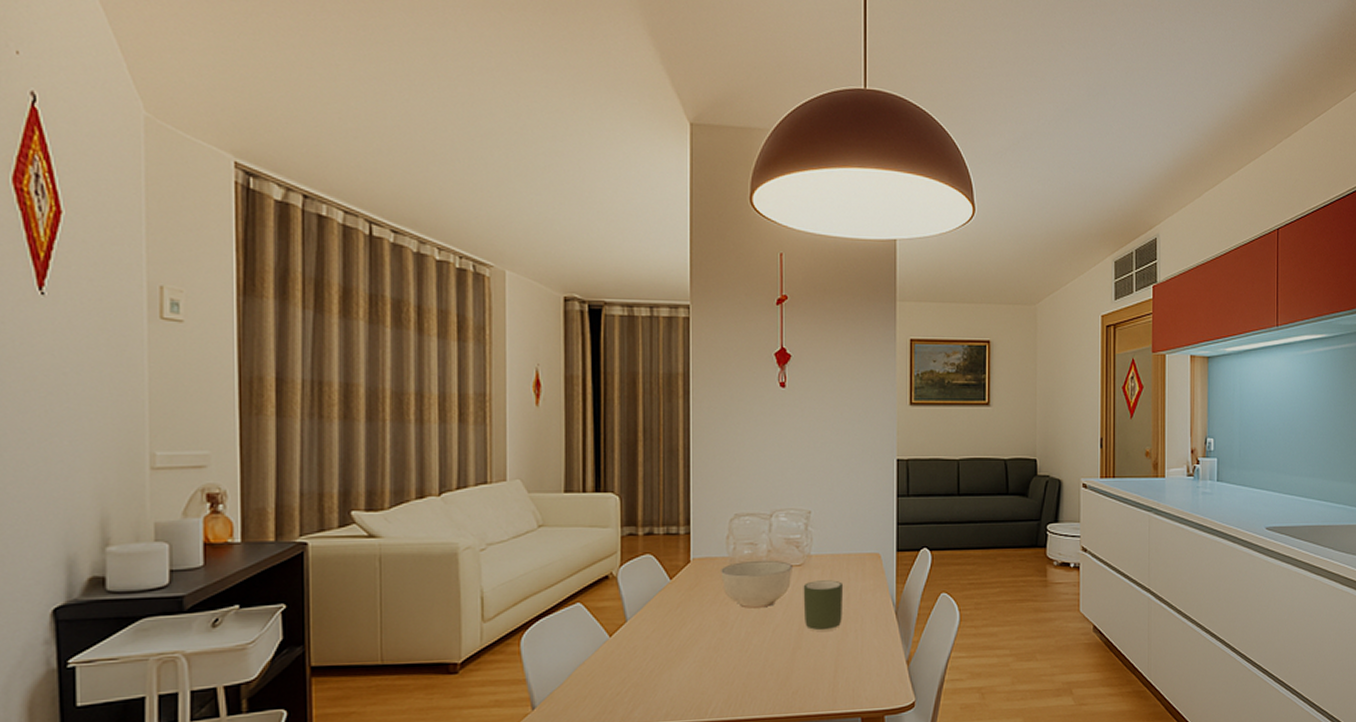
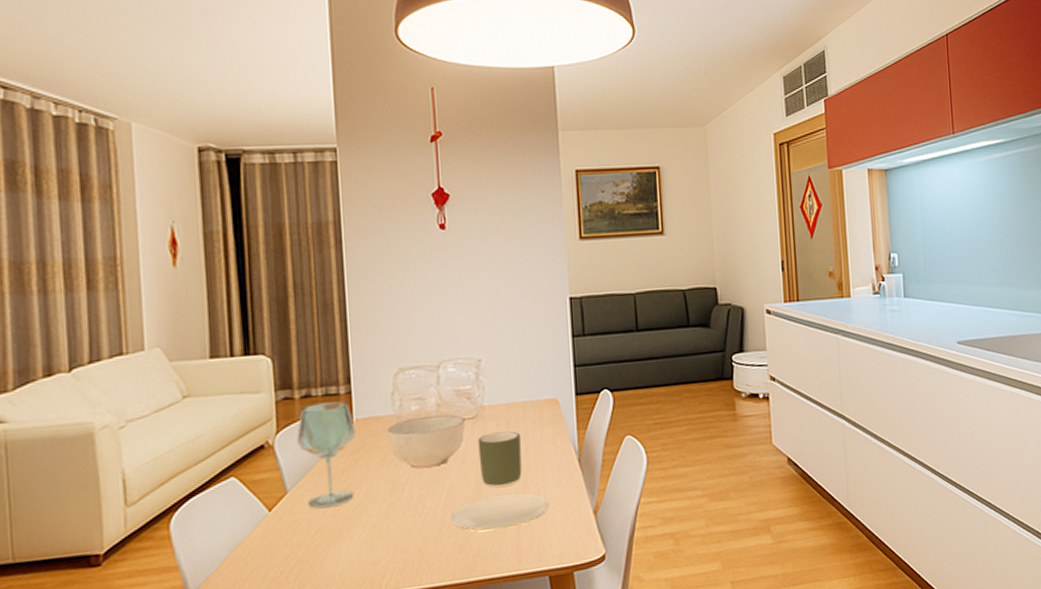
wine glass: none [639,541,692,638] -> present [297,401,356,509]
plate: none [772,638,866,672] -> present [449,493,550,532]

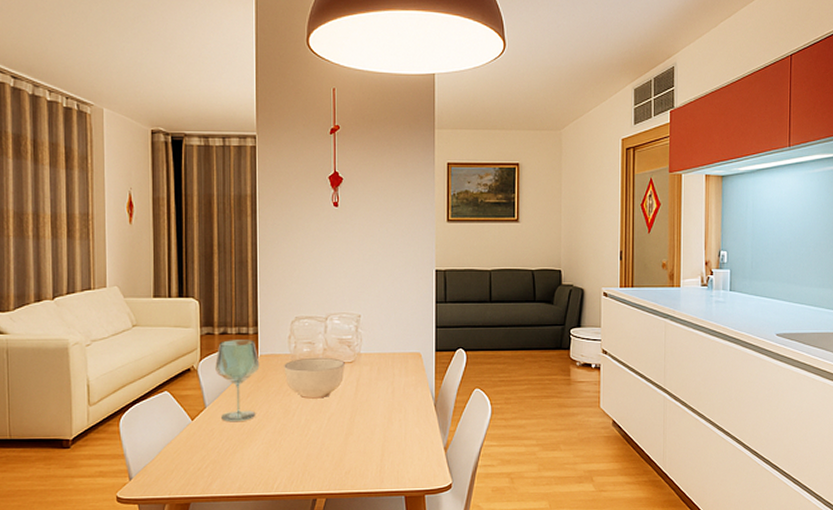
plate: present [449,493,550,532] -> none [328,426,409,454]
mug: present [478,431,522,487] -> none [354,375,389,420]

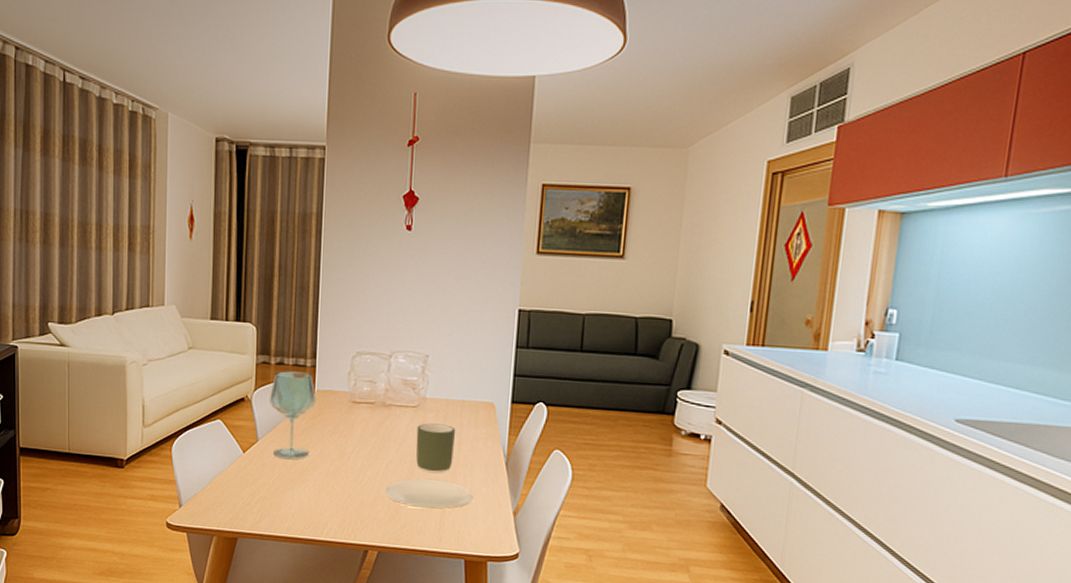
bowl: present [284,357,345,399] -> none [341,397,408,444]
plate: none [328,426,409,454] -> present [384,478,474,511]
mug: none [354,375,389,420] -> present [415,423,456,473]

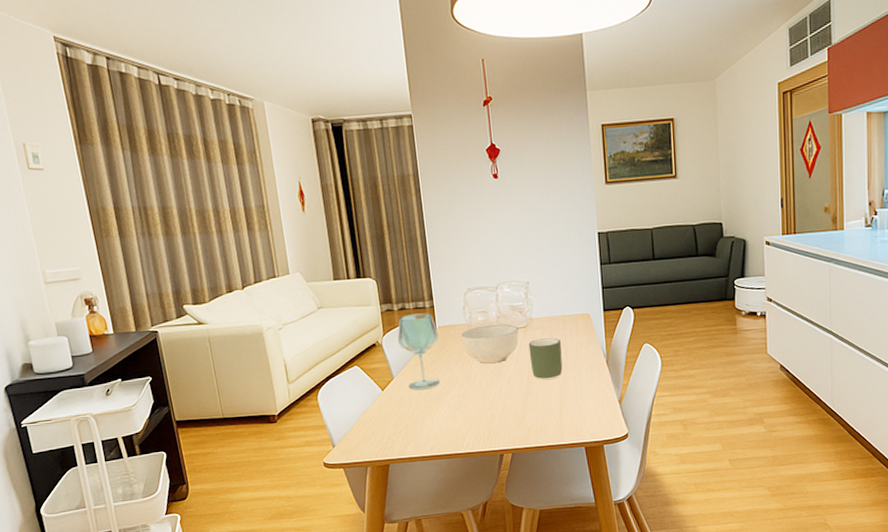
bowl: none [341,397,408,444] -> present [461,324,519,364]
plate: present [384,478,474,511] -> none [509,384,585,412]

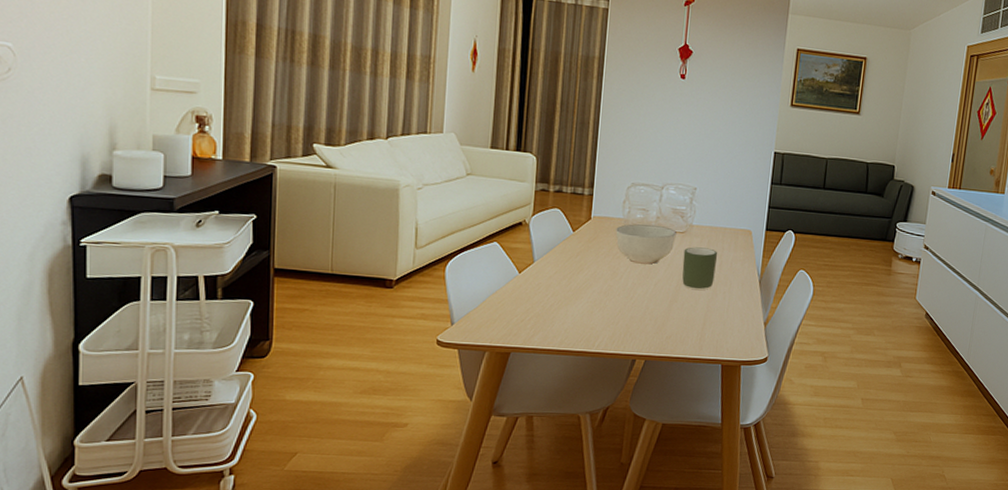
wine glass: present [397,313,441,391] -> none [547,198,592,280]

